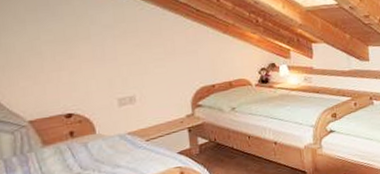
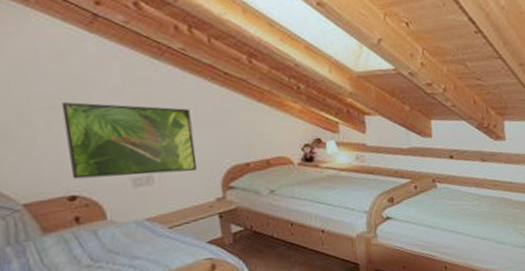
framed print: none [64,36,172,100] -> present [61,102,197,179]

